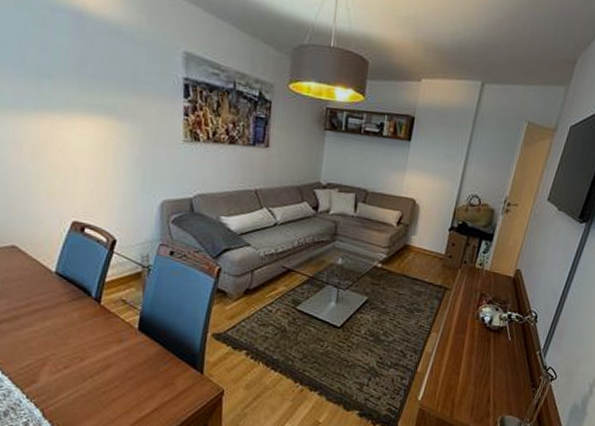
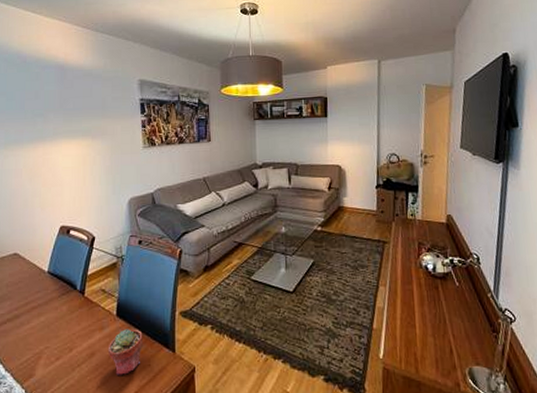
potted succulent: none [126,344,168,392] -> present [107,329,143,376]

